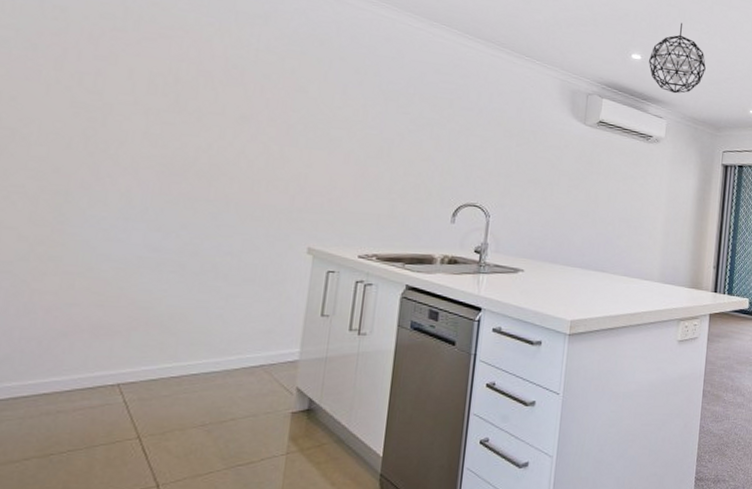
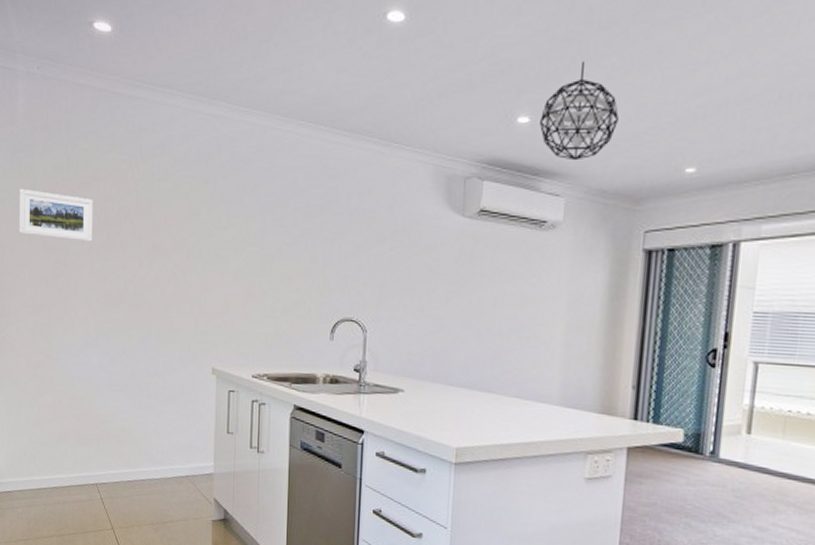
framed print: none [29,30,159,103] -> present [19,188,93,242]

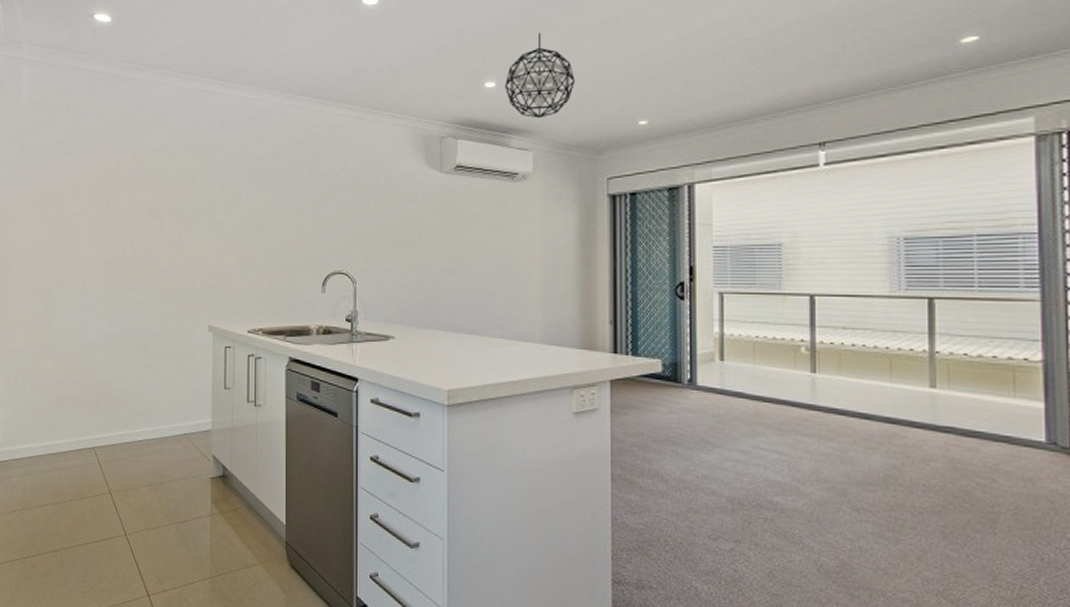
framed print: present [19,188,93,242] -> none [20,165,93,212]

